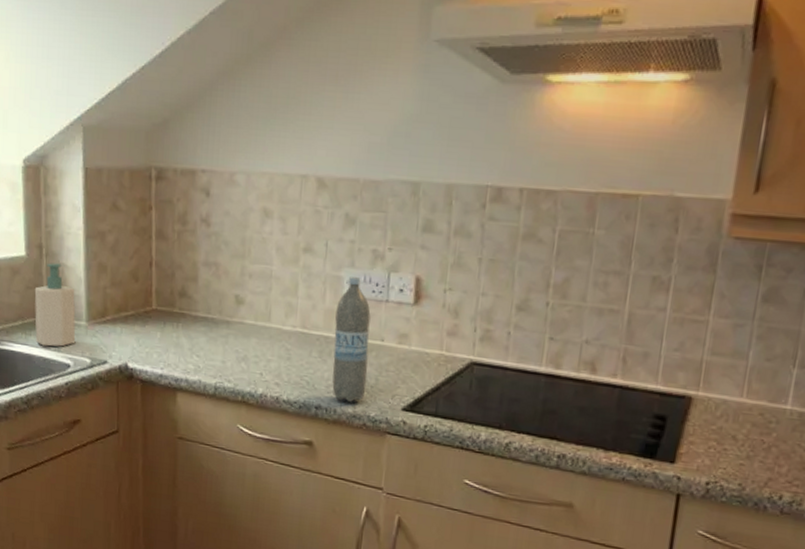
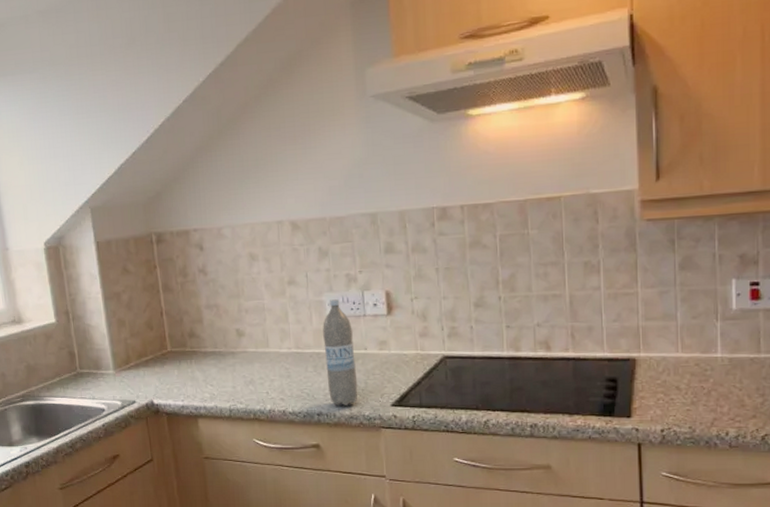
soap bottle: present [34,263,76,347] -> none [66,324,107,396]

